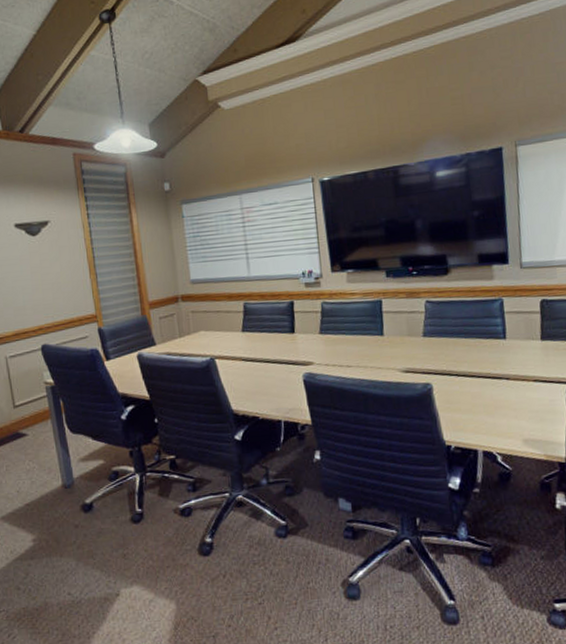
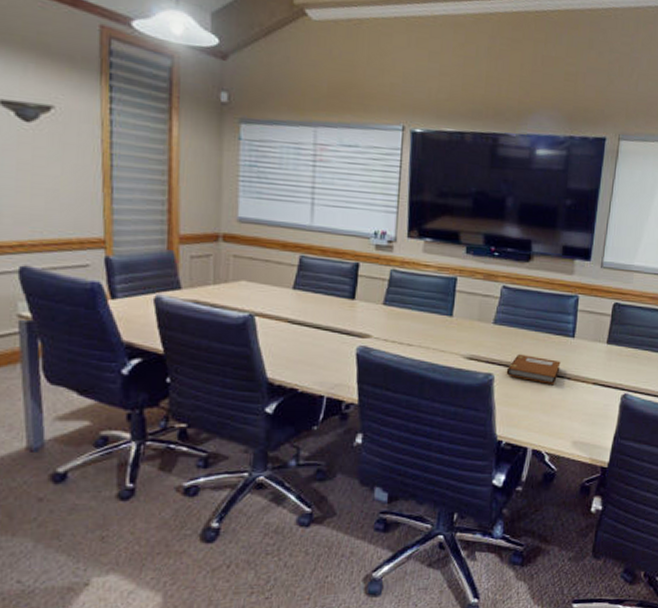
notebook: none [443,361,497,387] -> present [506,353,561,384]

